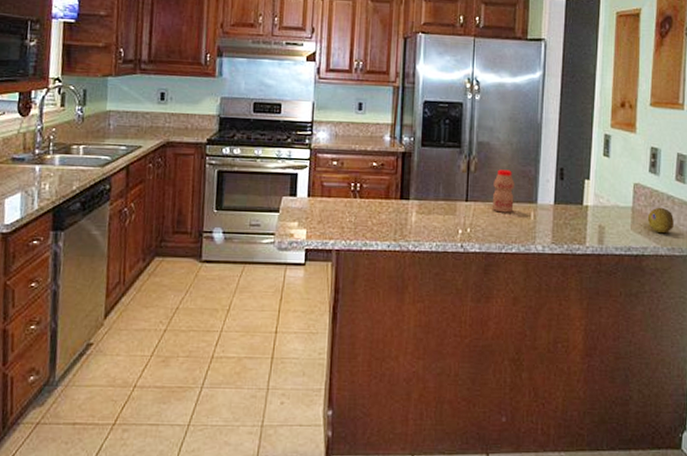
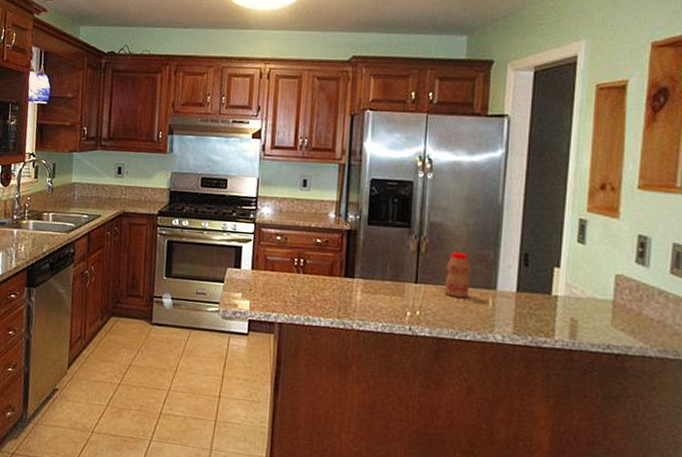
fruit: present [647,207,674,234] -> none [632,302,667,333]

